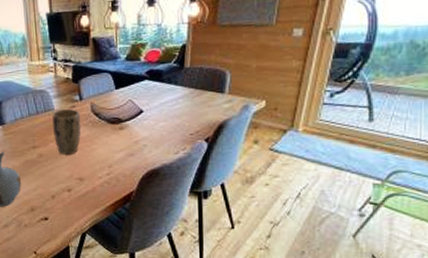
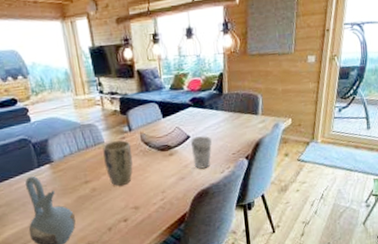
cup: none [143,112,168,147] -> present [191,136,212,169]

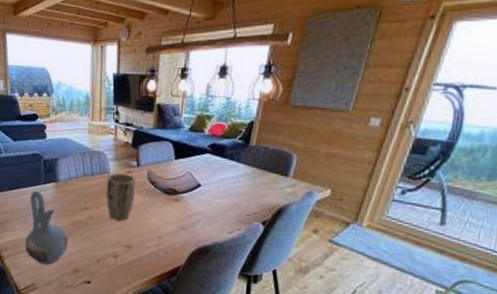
cup: present [191,136,212,169] -> none [199,187,226,224]

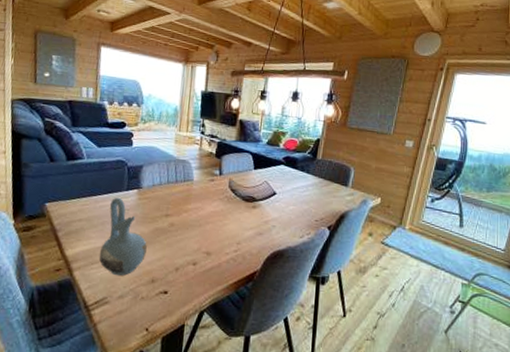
plant pot: present [106,173,136,220] -> none [188,181,218,227]

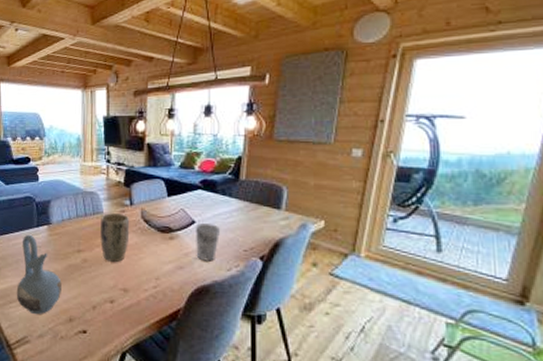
plant pot: none [188,181,218,227] -> present [100,213,130,262]
cup: none [274,195,298,229] -> present [195,223,221,261]

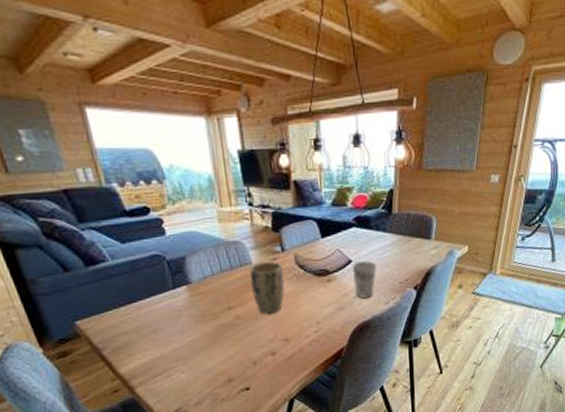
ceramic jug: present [16,234,62,314] -> none [156,298,215,383]

